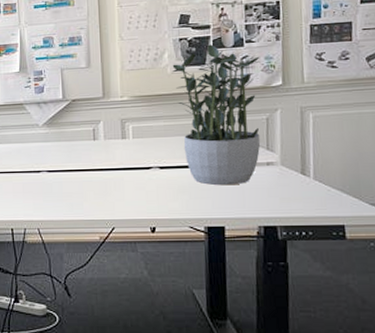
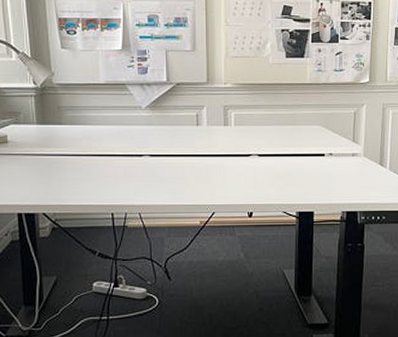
potted plant: present [171,44,261,186] -> none [273,38,352,174]

